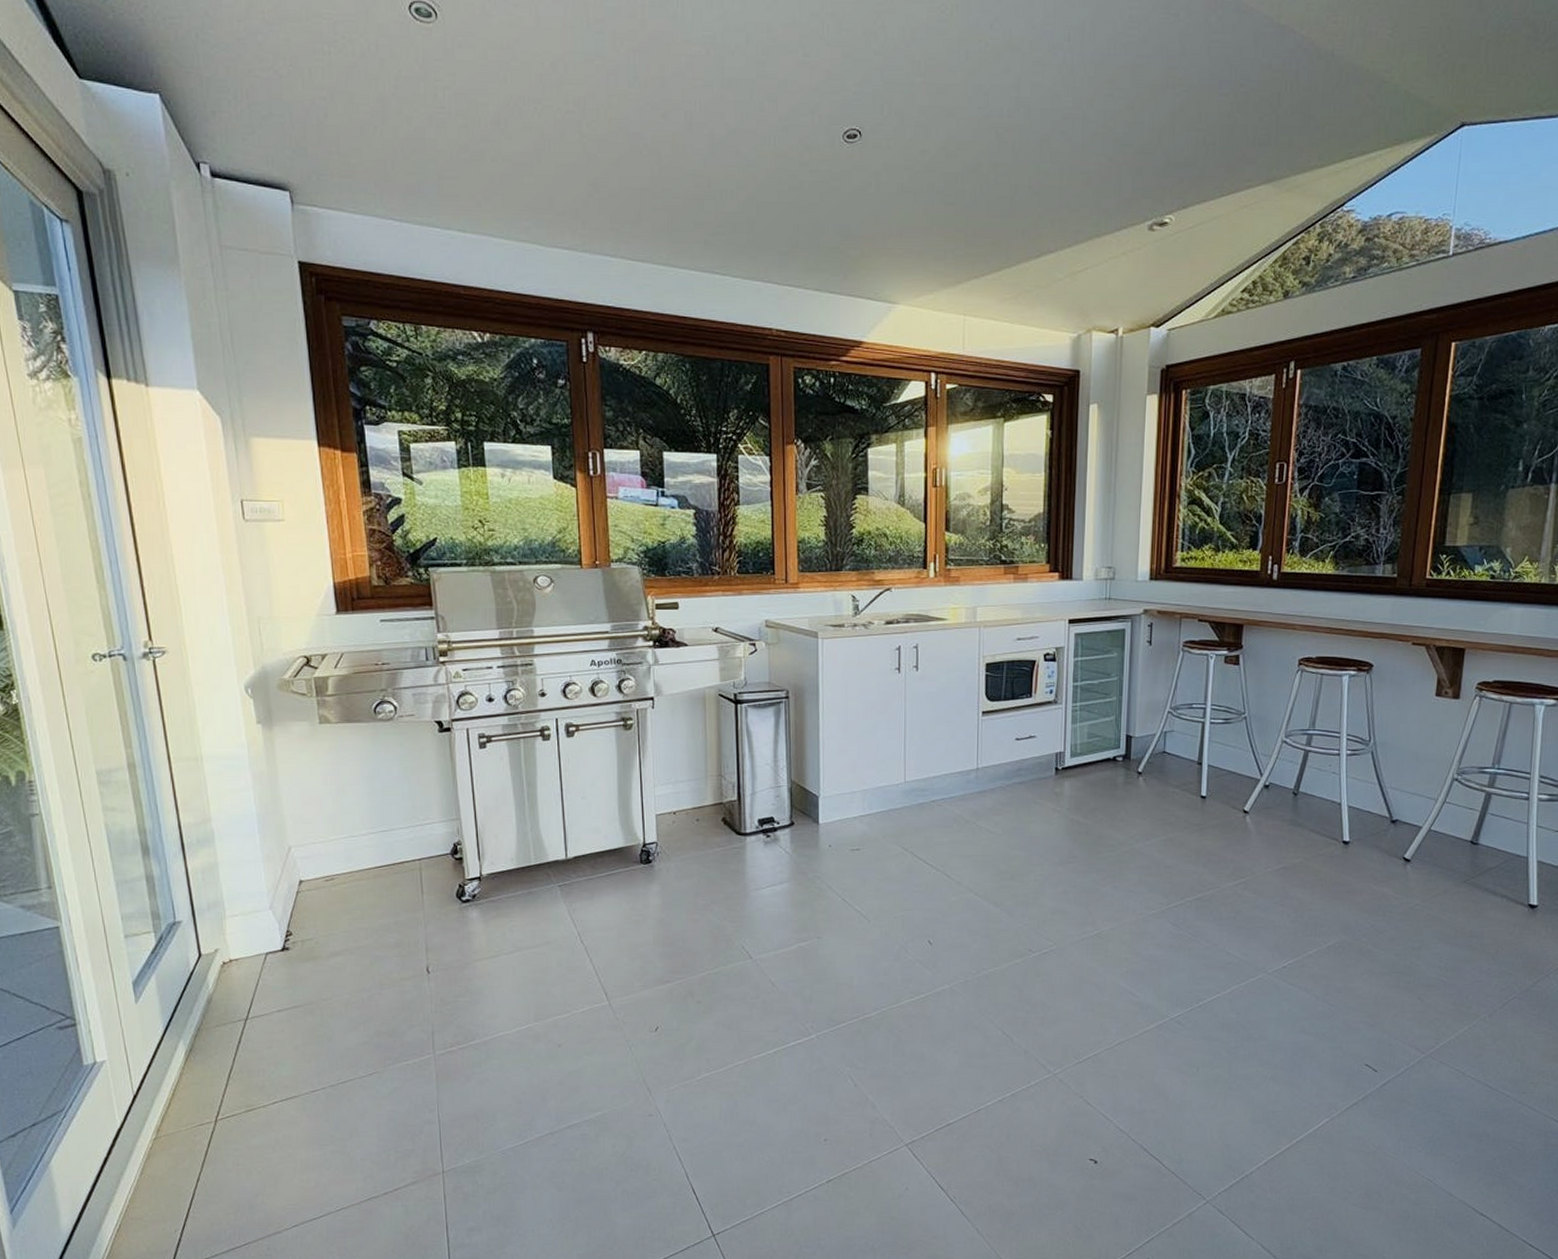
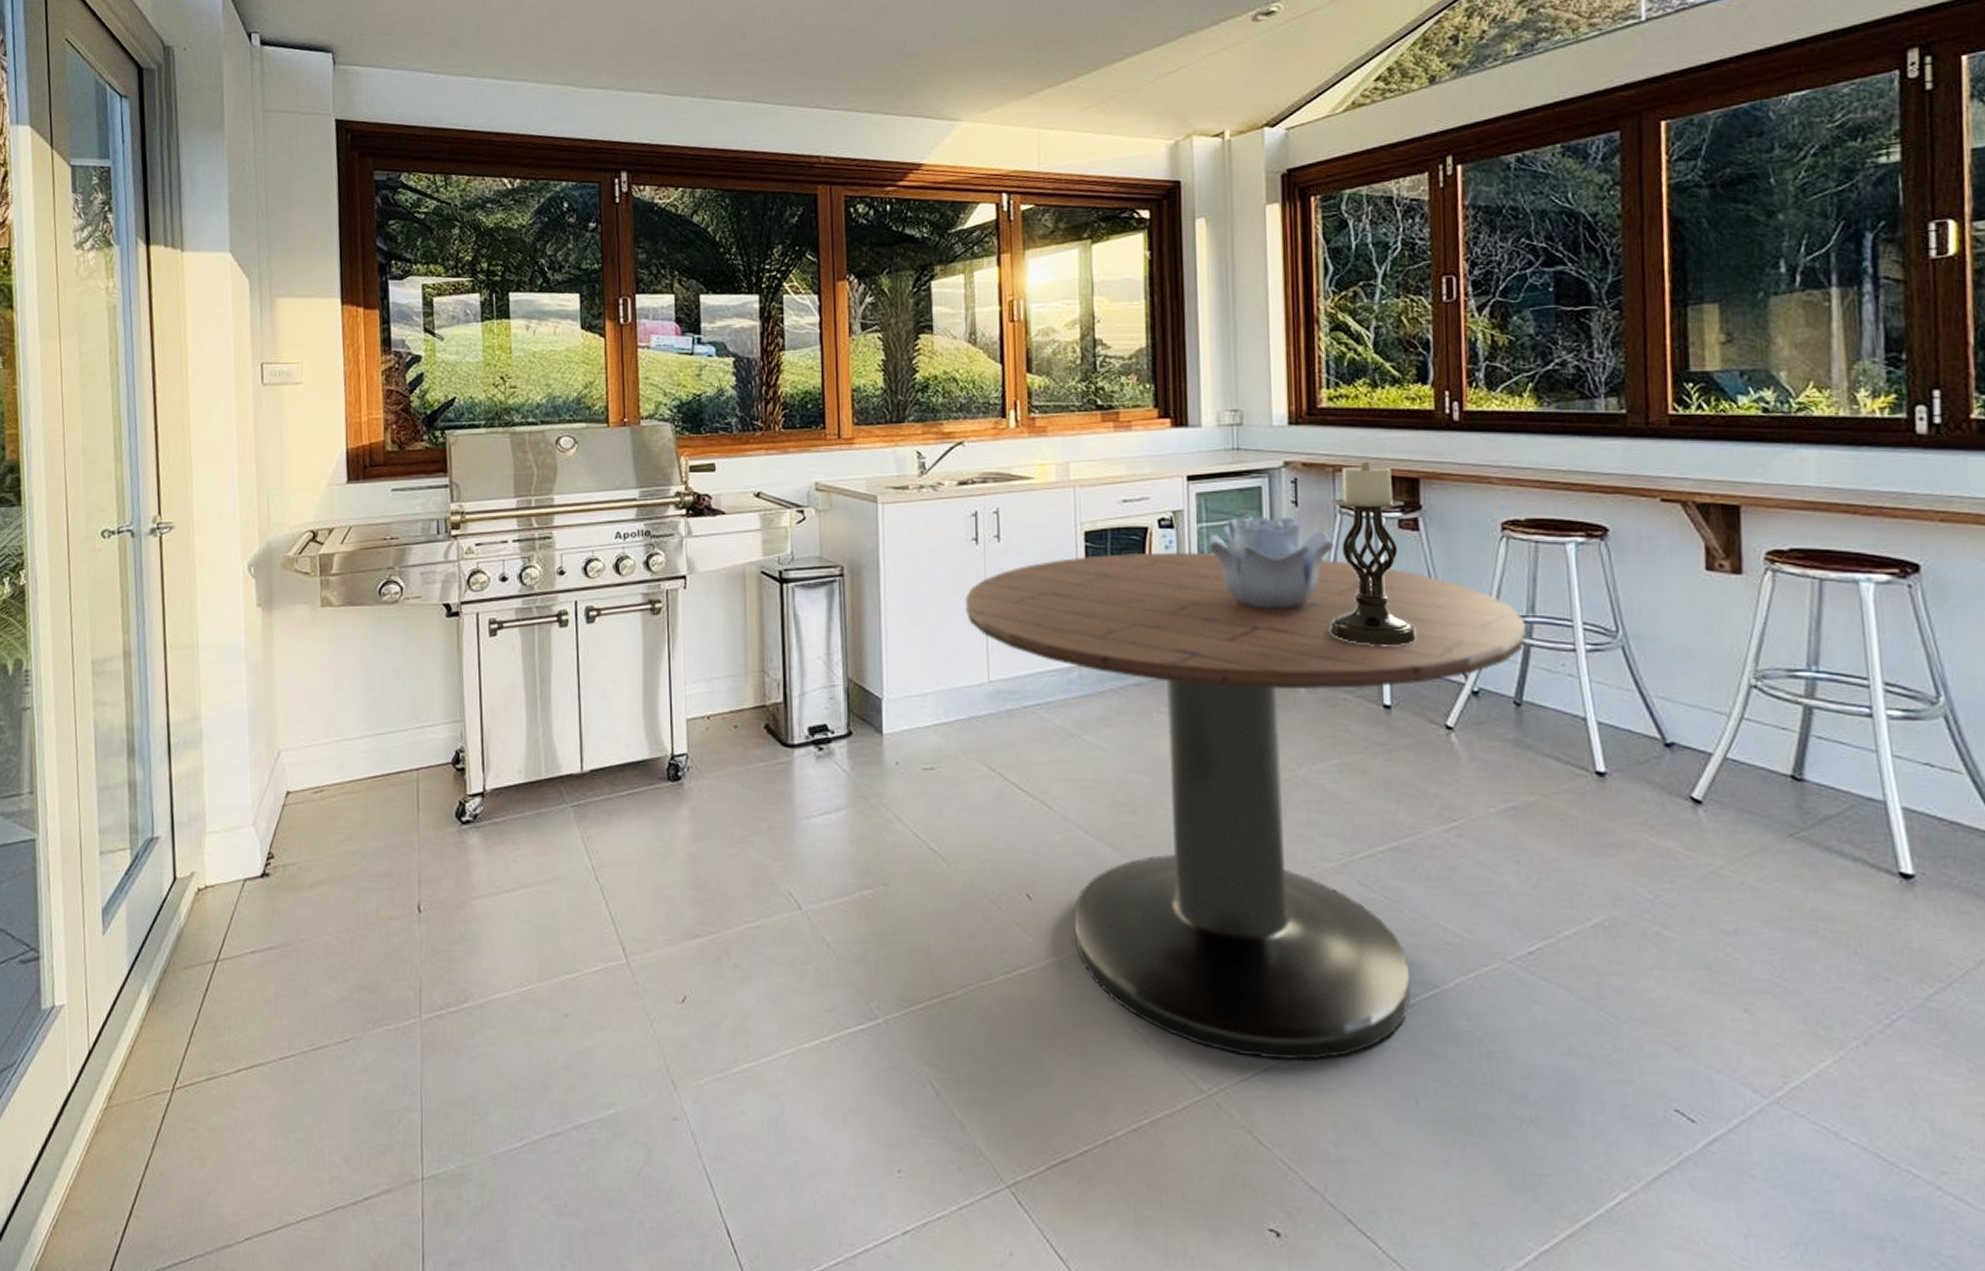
dining table: none [888,680,1306,1048] -> present [965,552,1525,1060]
decorative bowl: none [1083,652,1176,724] -> present [1210,516,1334,609]
candle holder: none [1168,610,1231,751] -> present [1330,461,1418,645]

